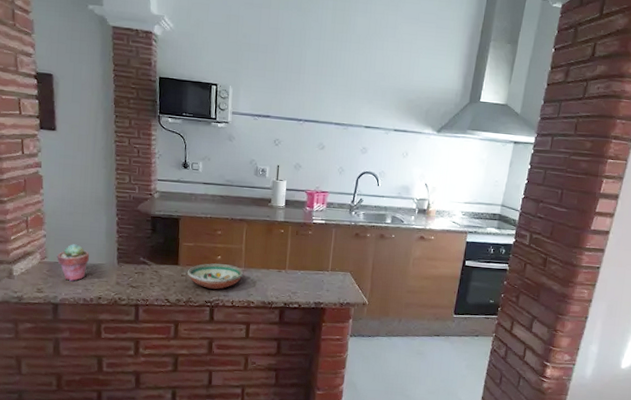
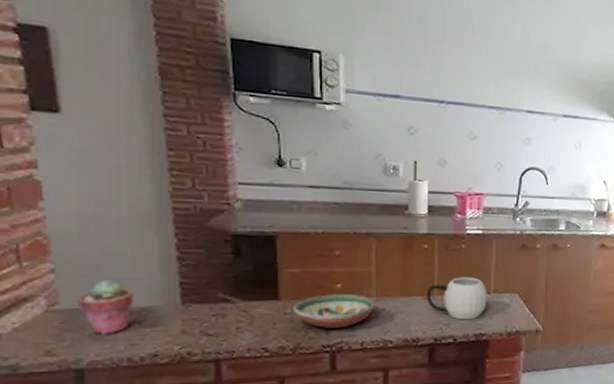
mug: none [280,256,326,291] -> present [426,277,487,320]

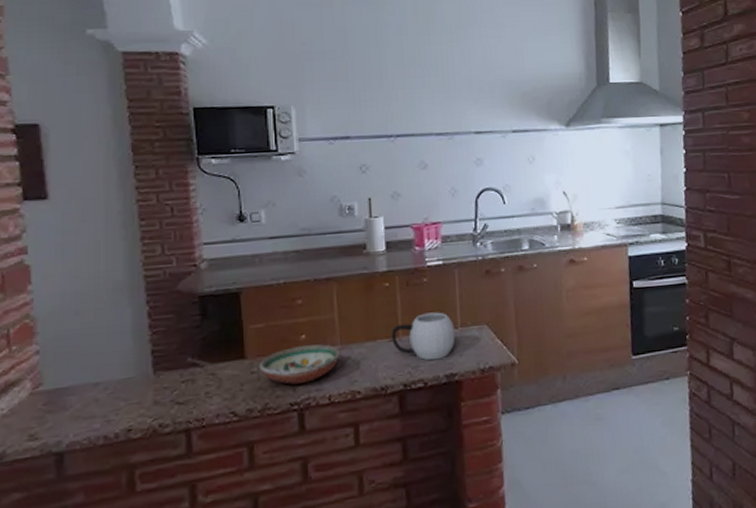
potted succulent: present [76,280,133,335] -> none [58,356,109,413]

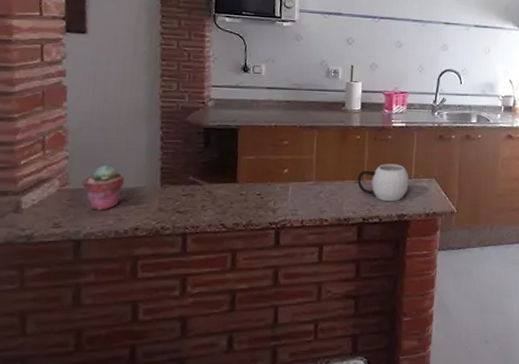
potted succulent: none [58,356,109,413] -> present [81,165,124,211]
decorative bowl: present [258,344,341,385] -> none [247,178,315,208]

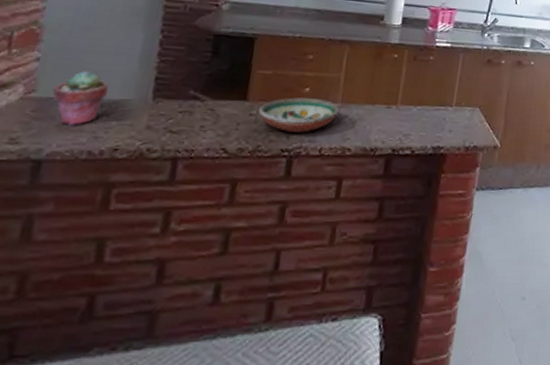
decorative bowl: none [247,178,315,208] -> present [258,97,340,133]
mug: present [357,164,409,202] -> none [389,88,450,132]

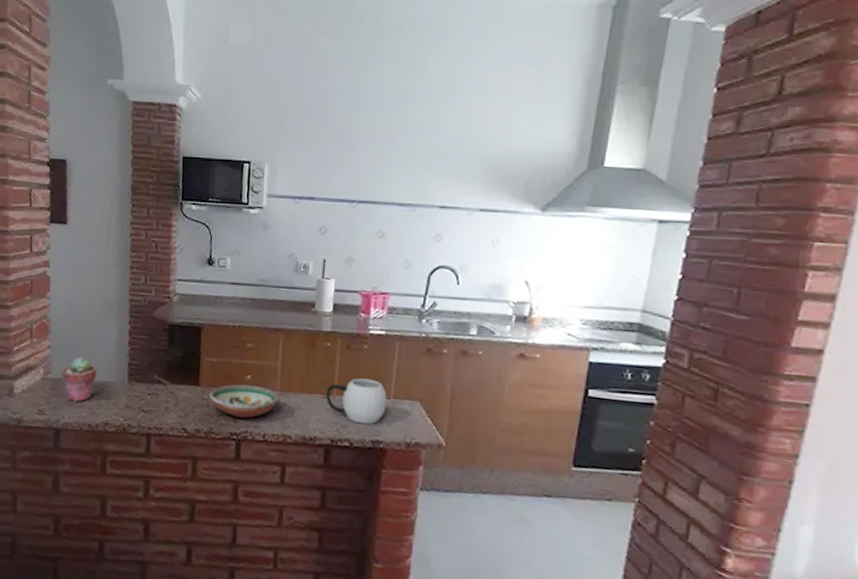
mug: none [389,88,450,132] -> present [326,378,387,425]

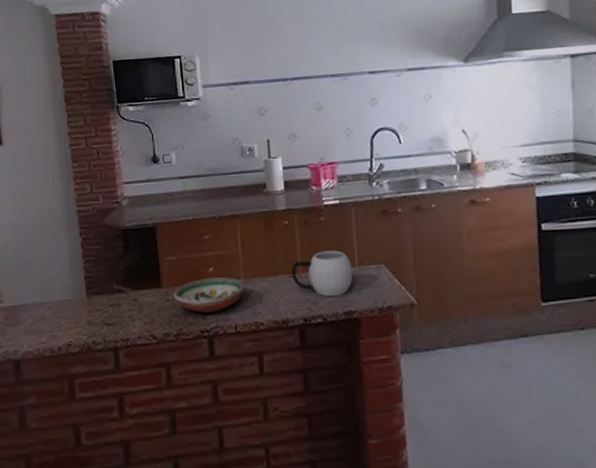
potted succulent: present [61,357,97,402] -> none [14,279,52,328]

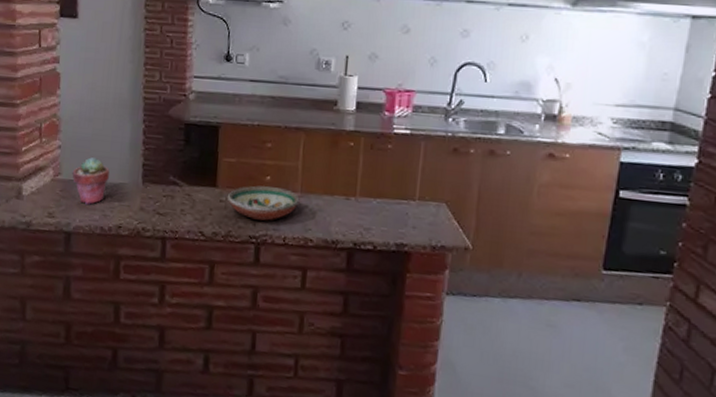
potted succulent: none [14,279,52,328] -> present [72,157,110,205]
mug: present [291,250,353,297] -> none [348,179,412,227]

